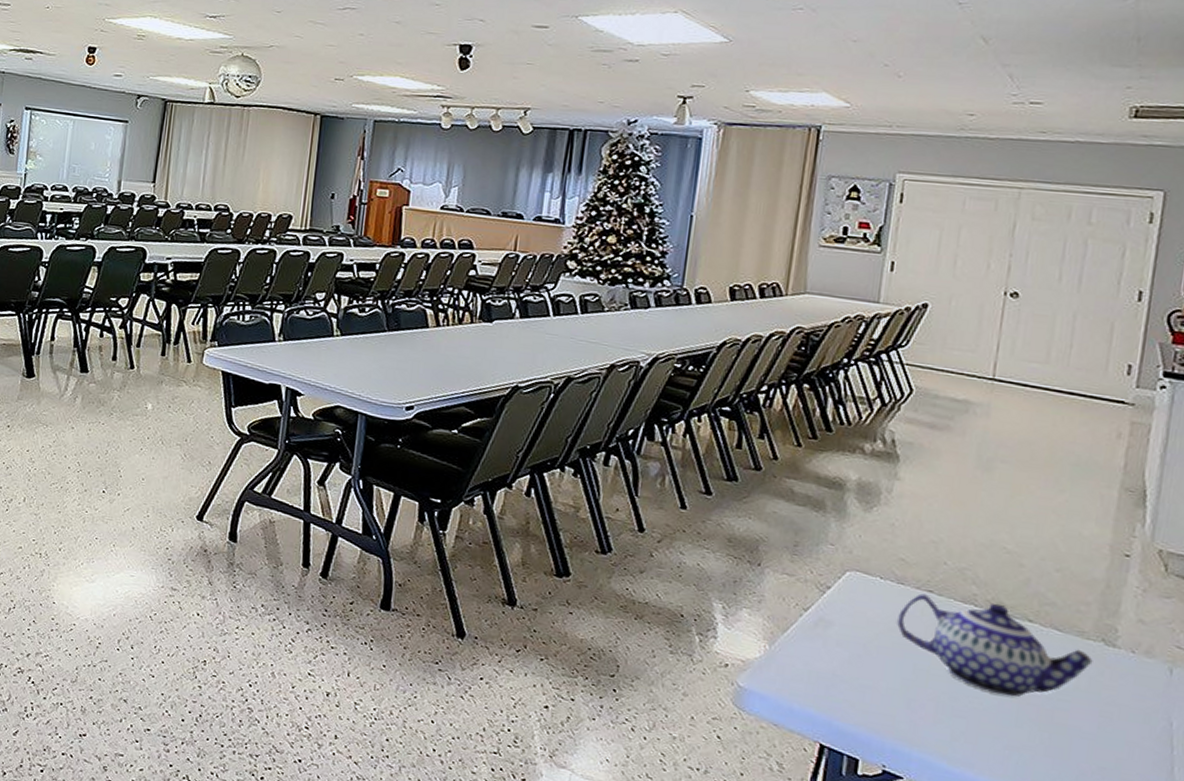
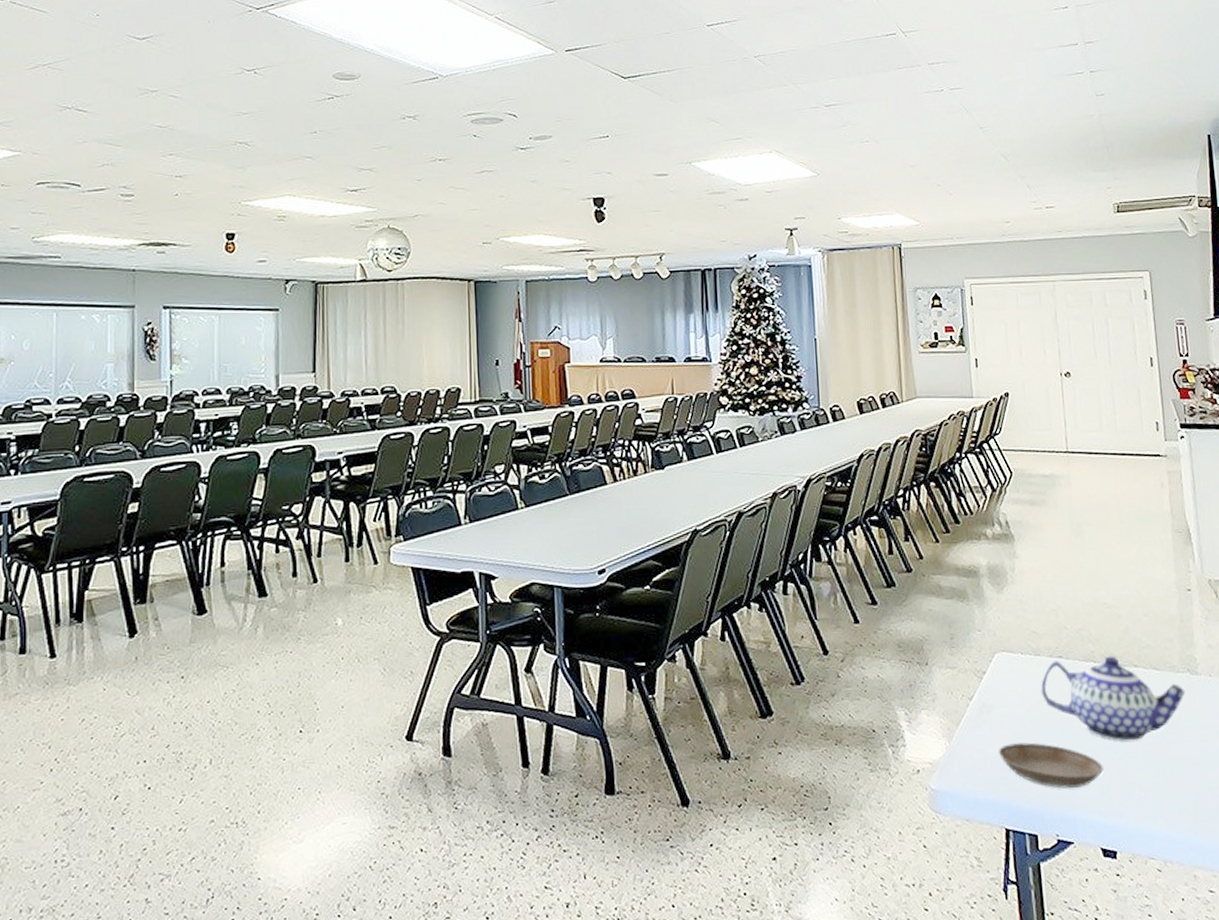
saucer: none [827,663,960,727] -> present [998,742,1104,788]

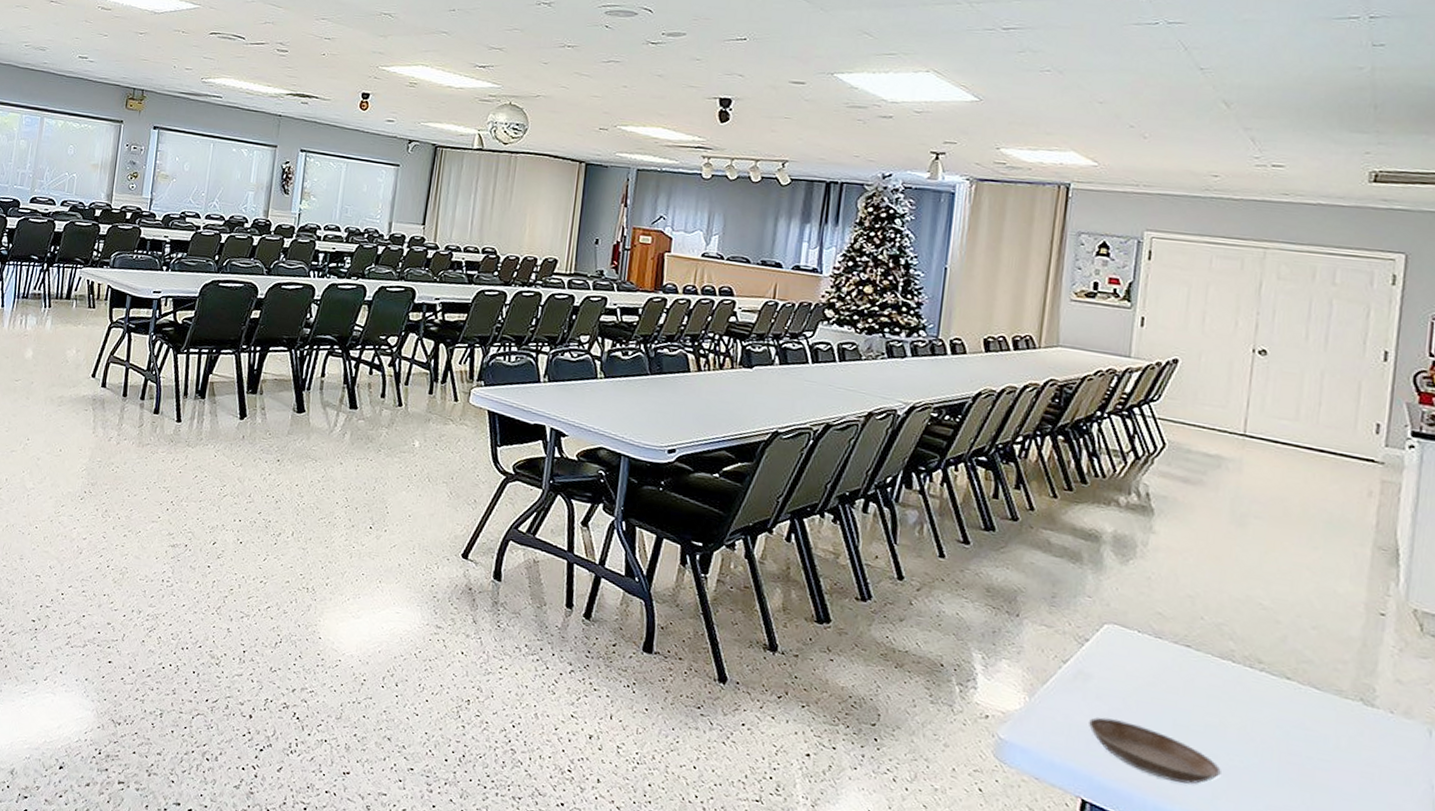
teapot: present [1041,656,1186,741] -> none [1156,648,1352,756]

